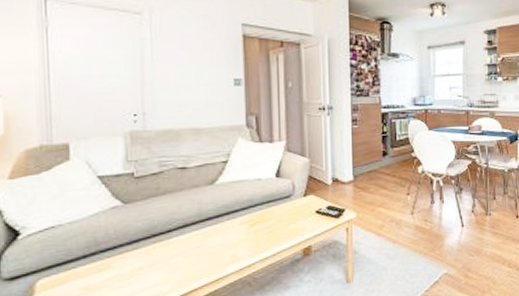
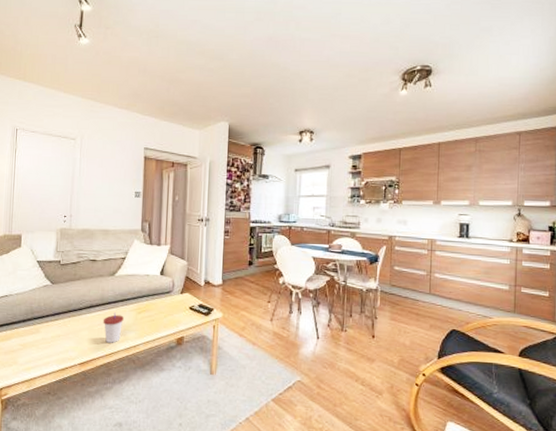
cup: none [203,228,232,267] -> present [103,312,124,343]

